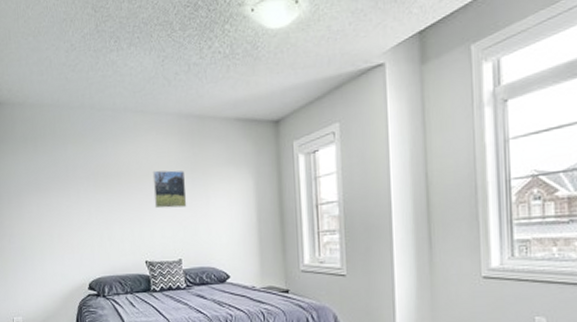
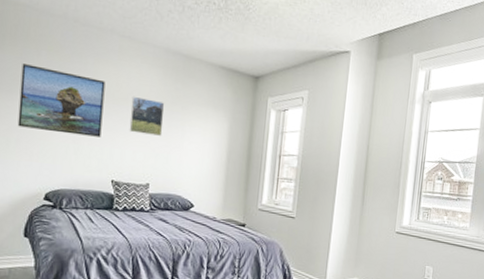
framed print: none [53,160,130,222] -> present [17,64,106,137]

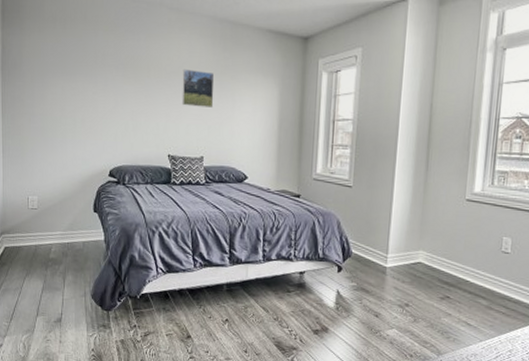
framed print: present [17,64,106,137] -> none [82,46,157,113]

